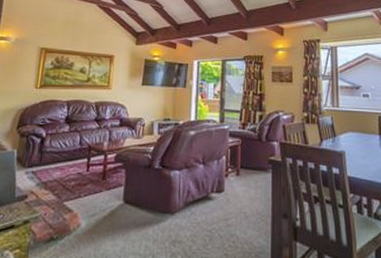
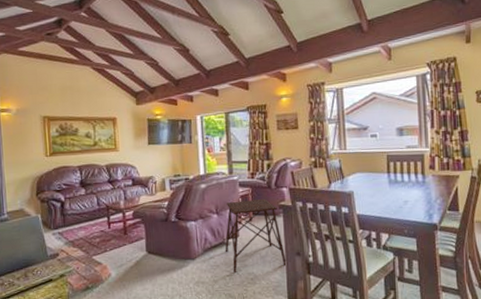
side table: none [207,151,272,233] -> present [225,198,286,273]

